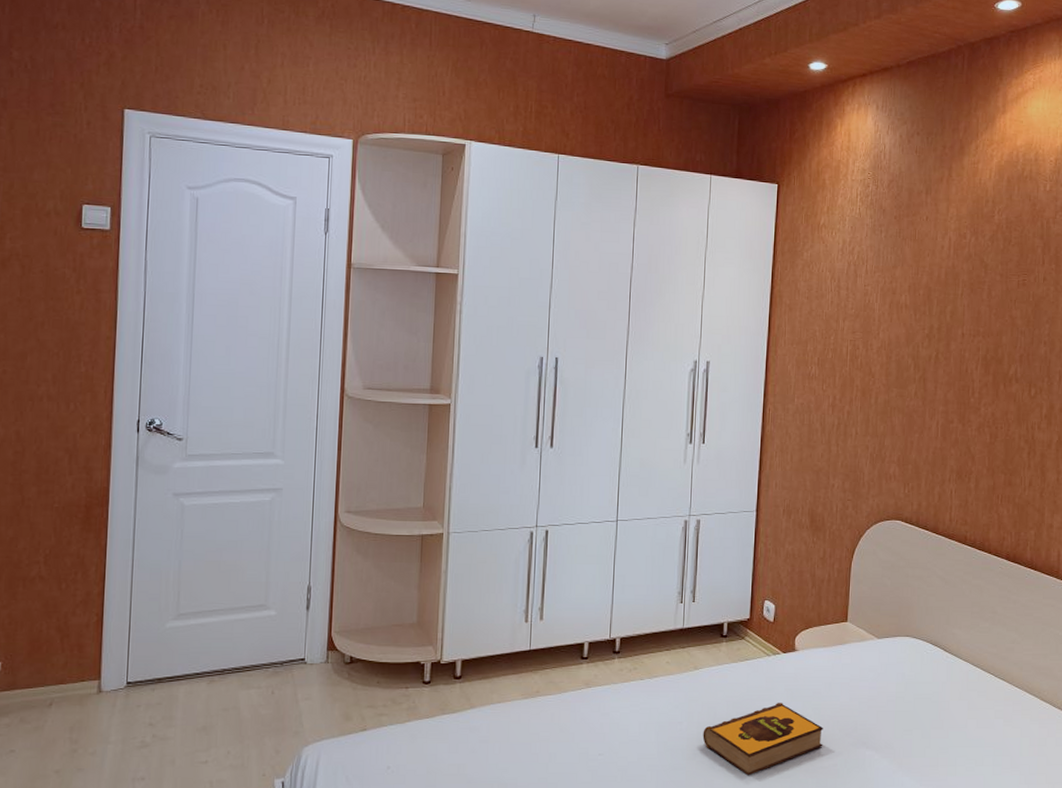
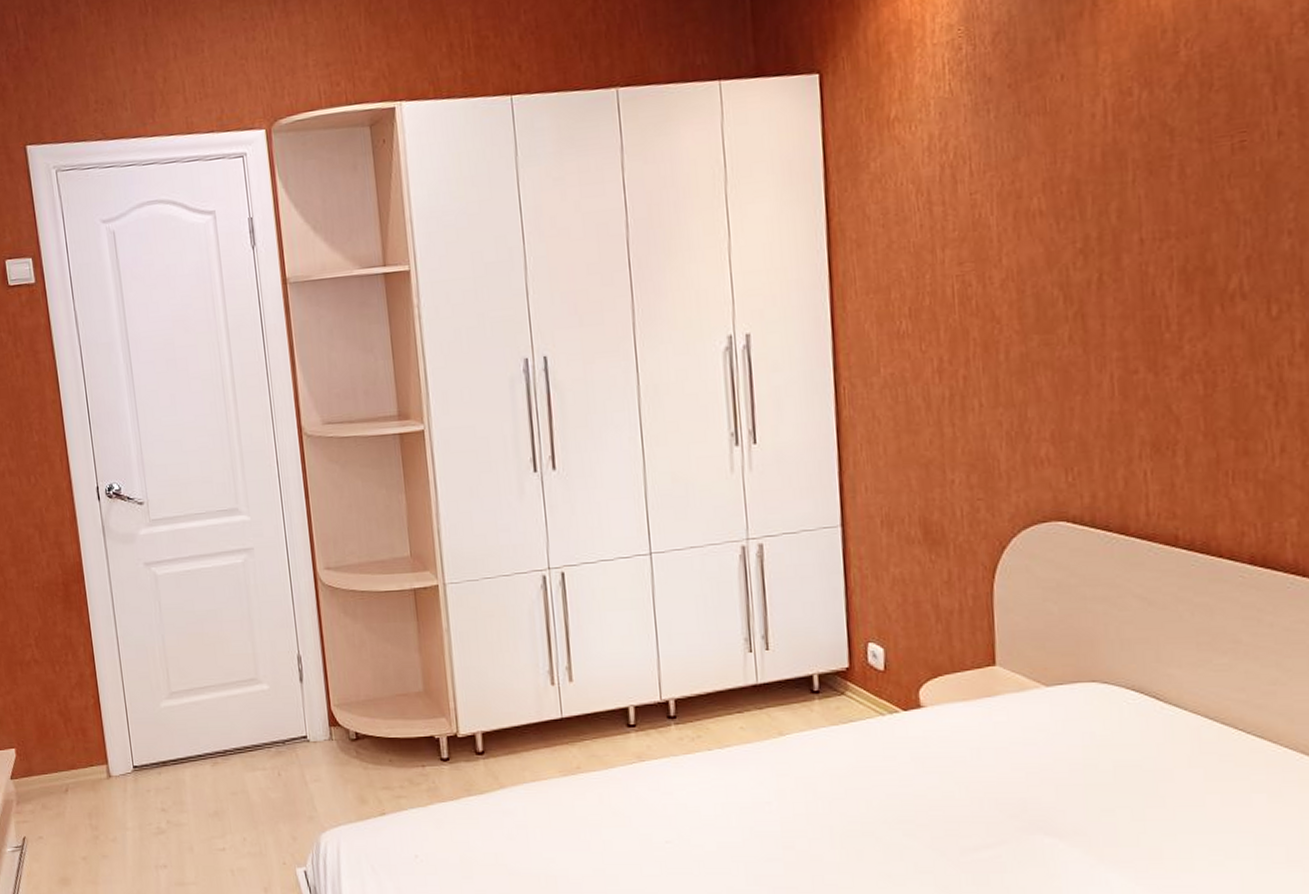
hardback book: present [702,703,824,776] -> none [801,776,977,869]

